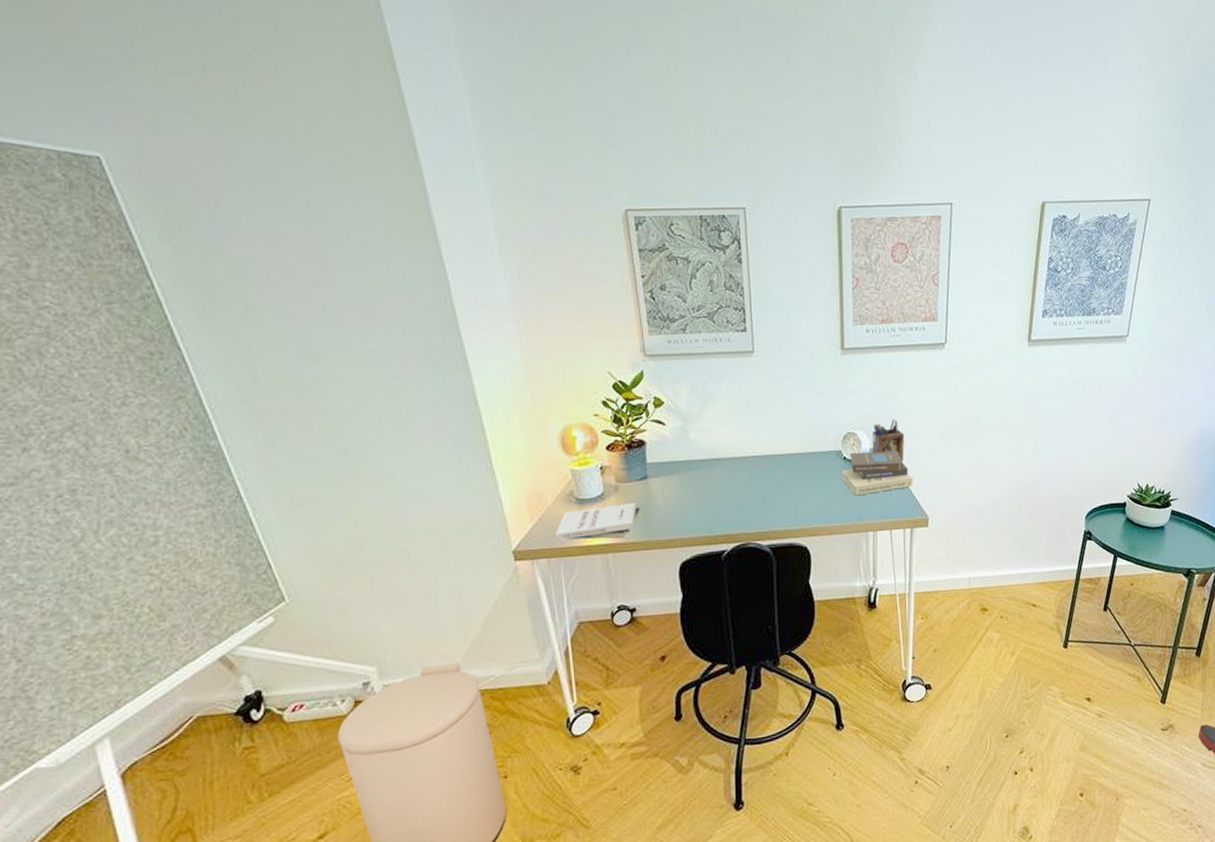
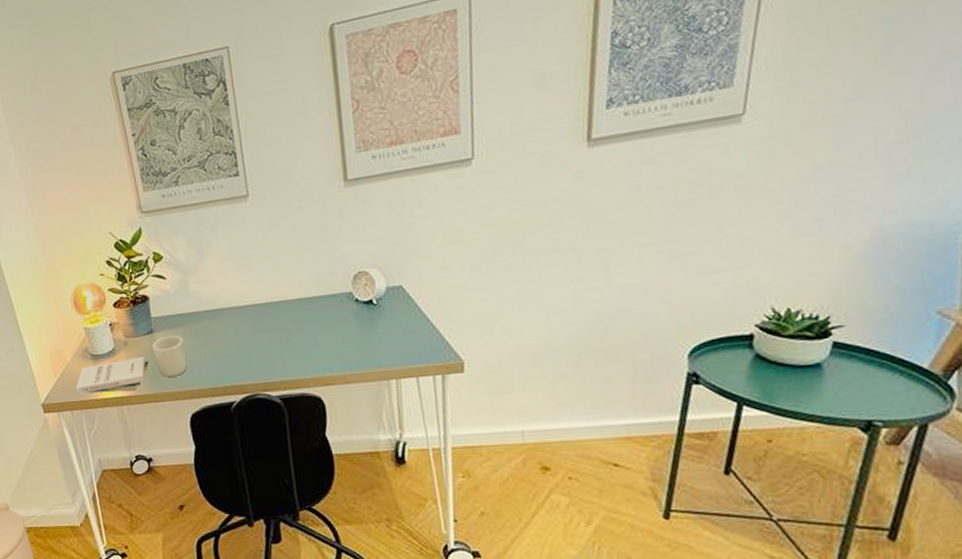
mug: none [645,482,681,525] -> present [152,335,187,377]
books: present [842,451,914,496] -> none [354,289,442,341]
desk organizer: present [872,419,905,462] -> none [387,252,428,300]

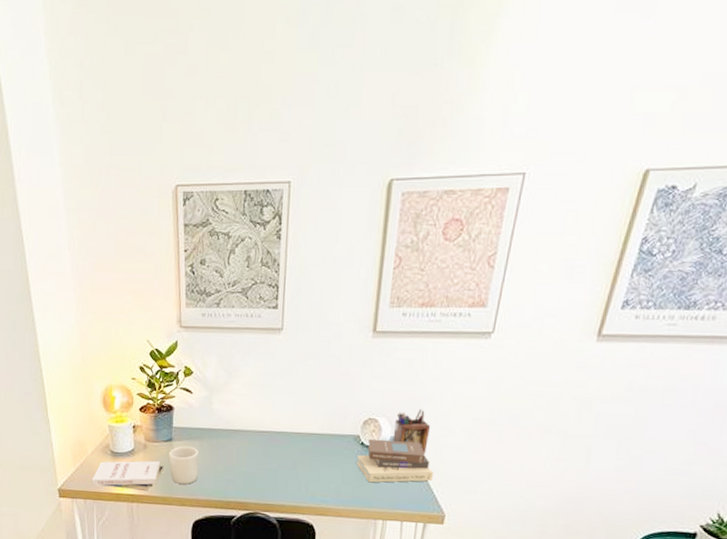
books: none [354,289,442,341] -> present [357,438,434,483]
desk organizer: none [387,252,428,300] -> present [392,409,431,454]

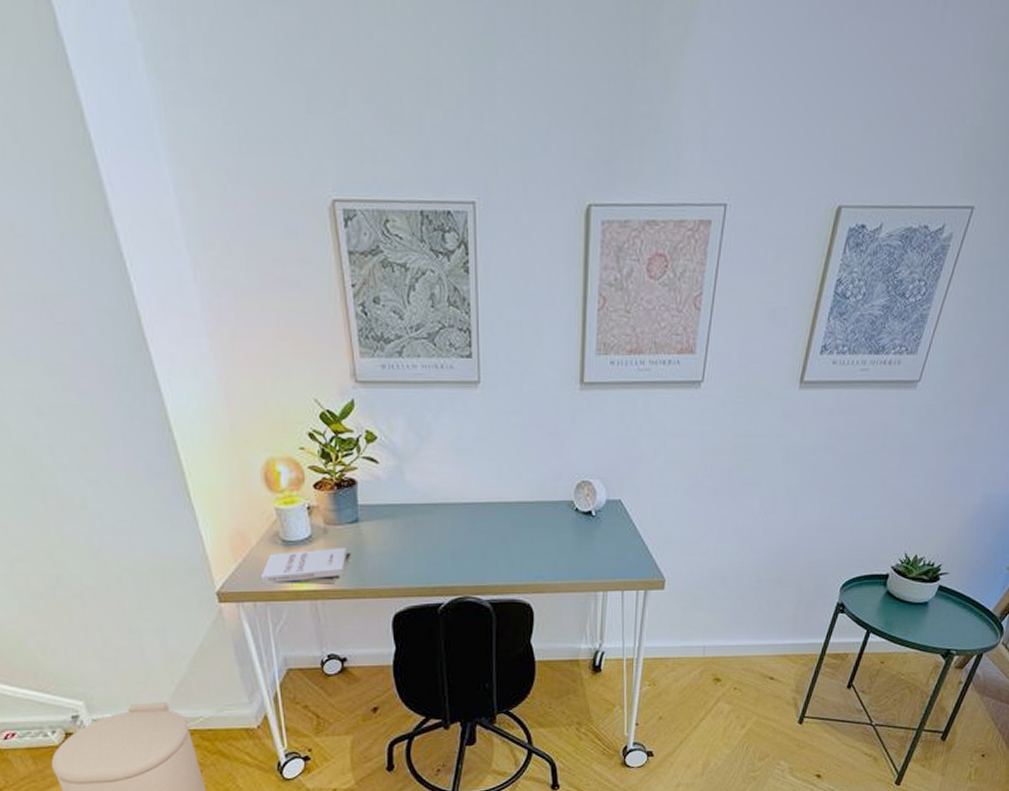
mug: present [169,446,199,484] -> none [356,527,394,572]
books: present [357,438,434,483] -> none [572,503,652,552]
desk organizer: present [392,409,431,454] -> none [608,467,646,517]

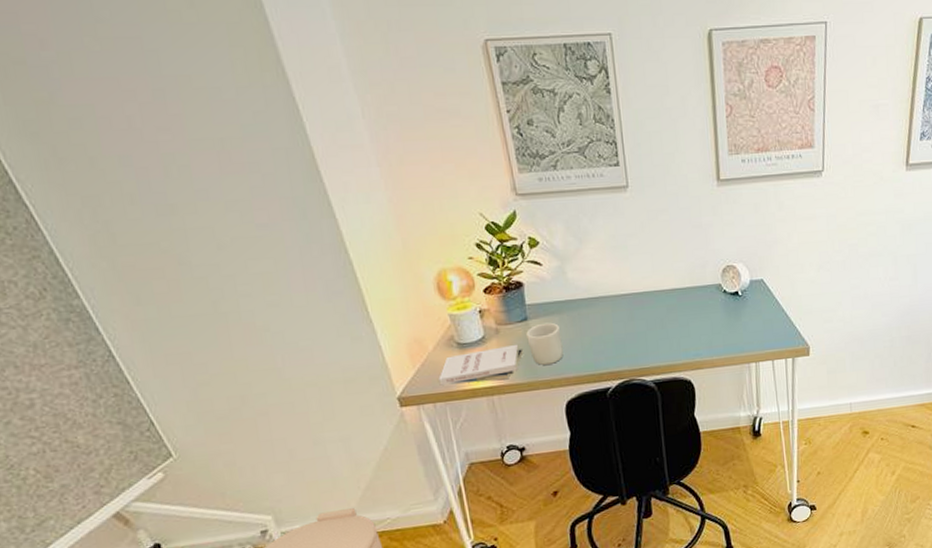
mug: none [356,527,394,572] -> present [526,322,563,365]

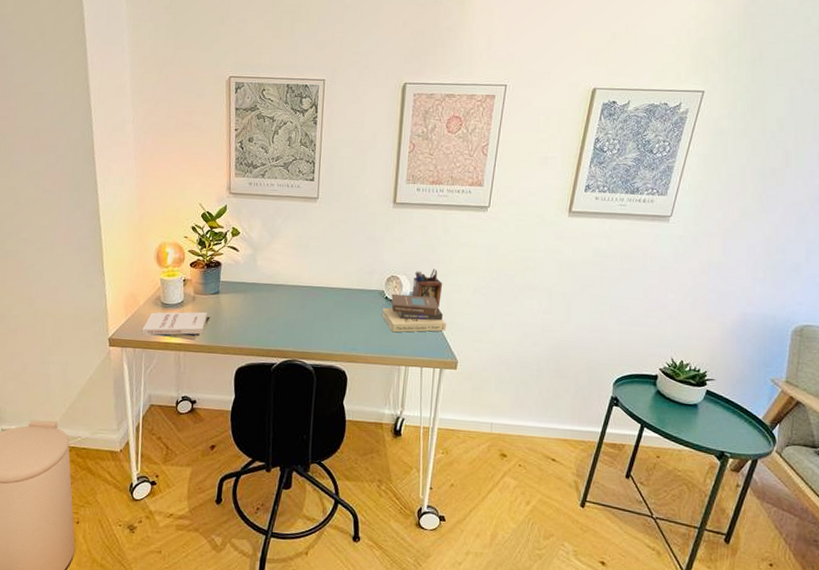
mug: present [526,322,563,365] -> none [215,298,244,334]
books: none [722,282,794,329] -> present [382,293,447,333]
desk organizer: none [751,250,784,293] -> present [412,268,443,308]

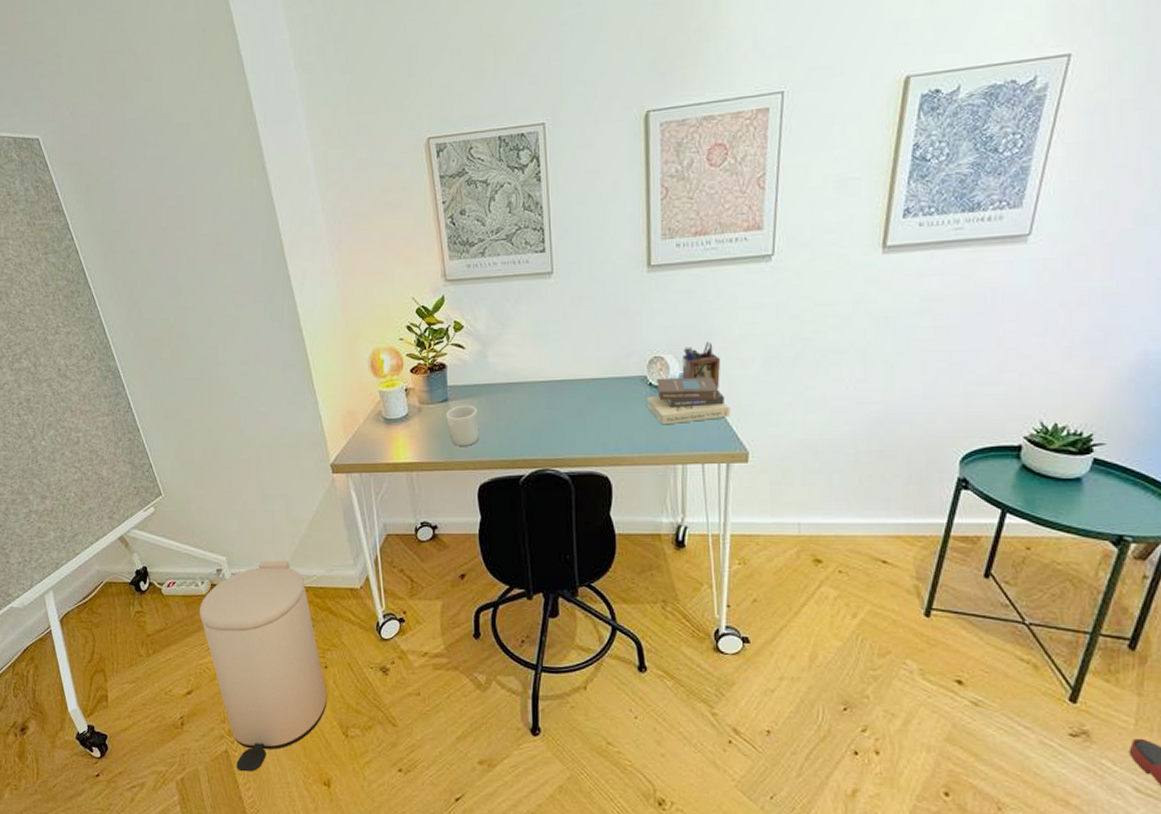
books: present [142,311,211,340] -> none [366,423,443,457]
mug: none [215,298,244,334] -> present [446,405,479,446]

